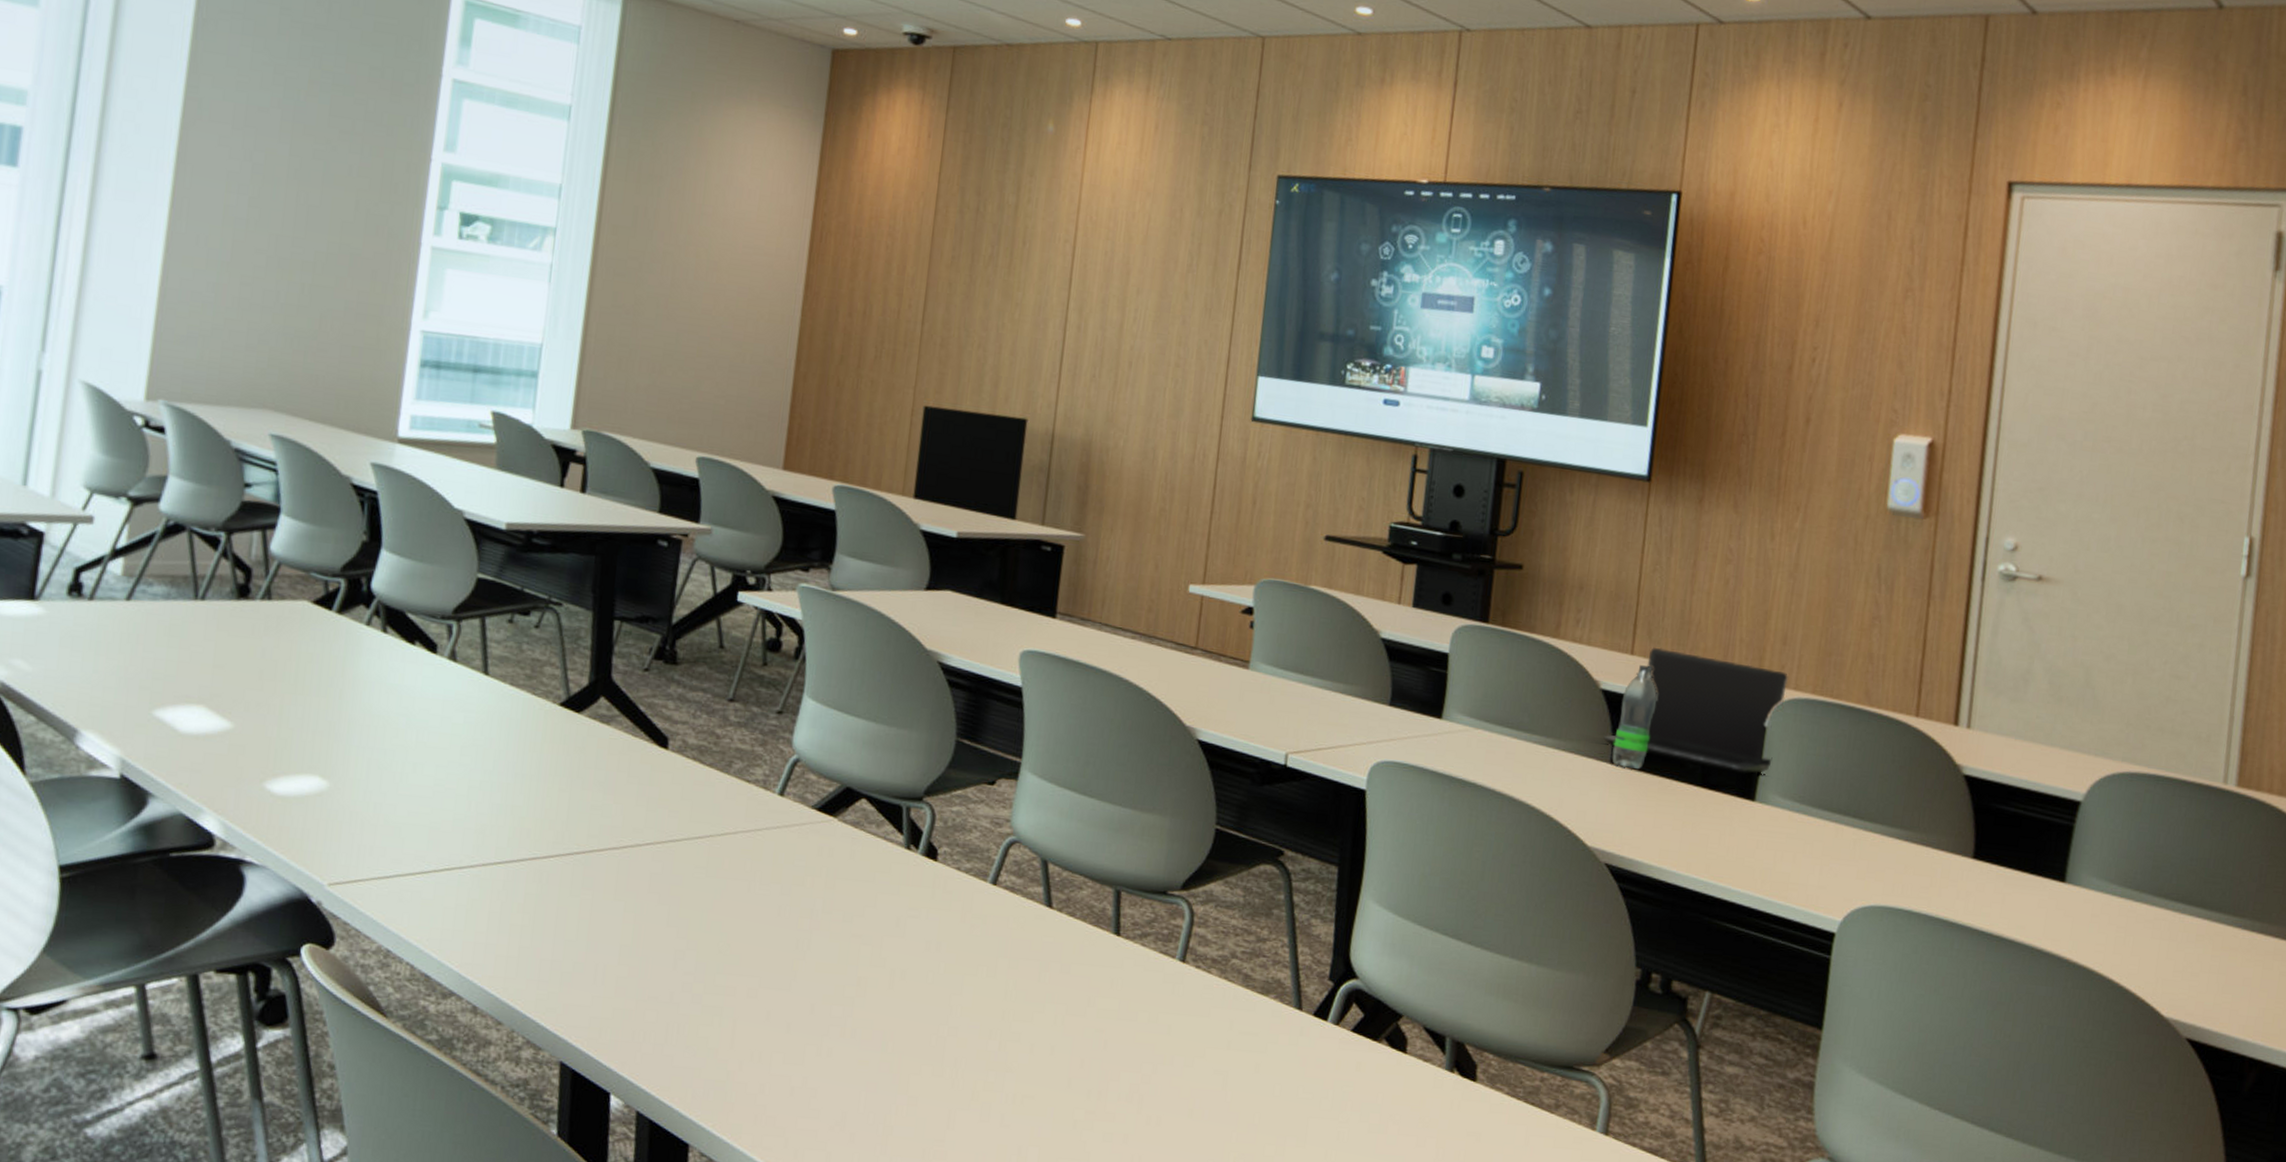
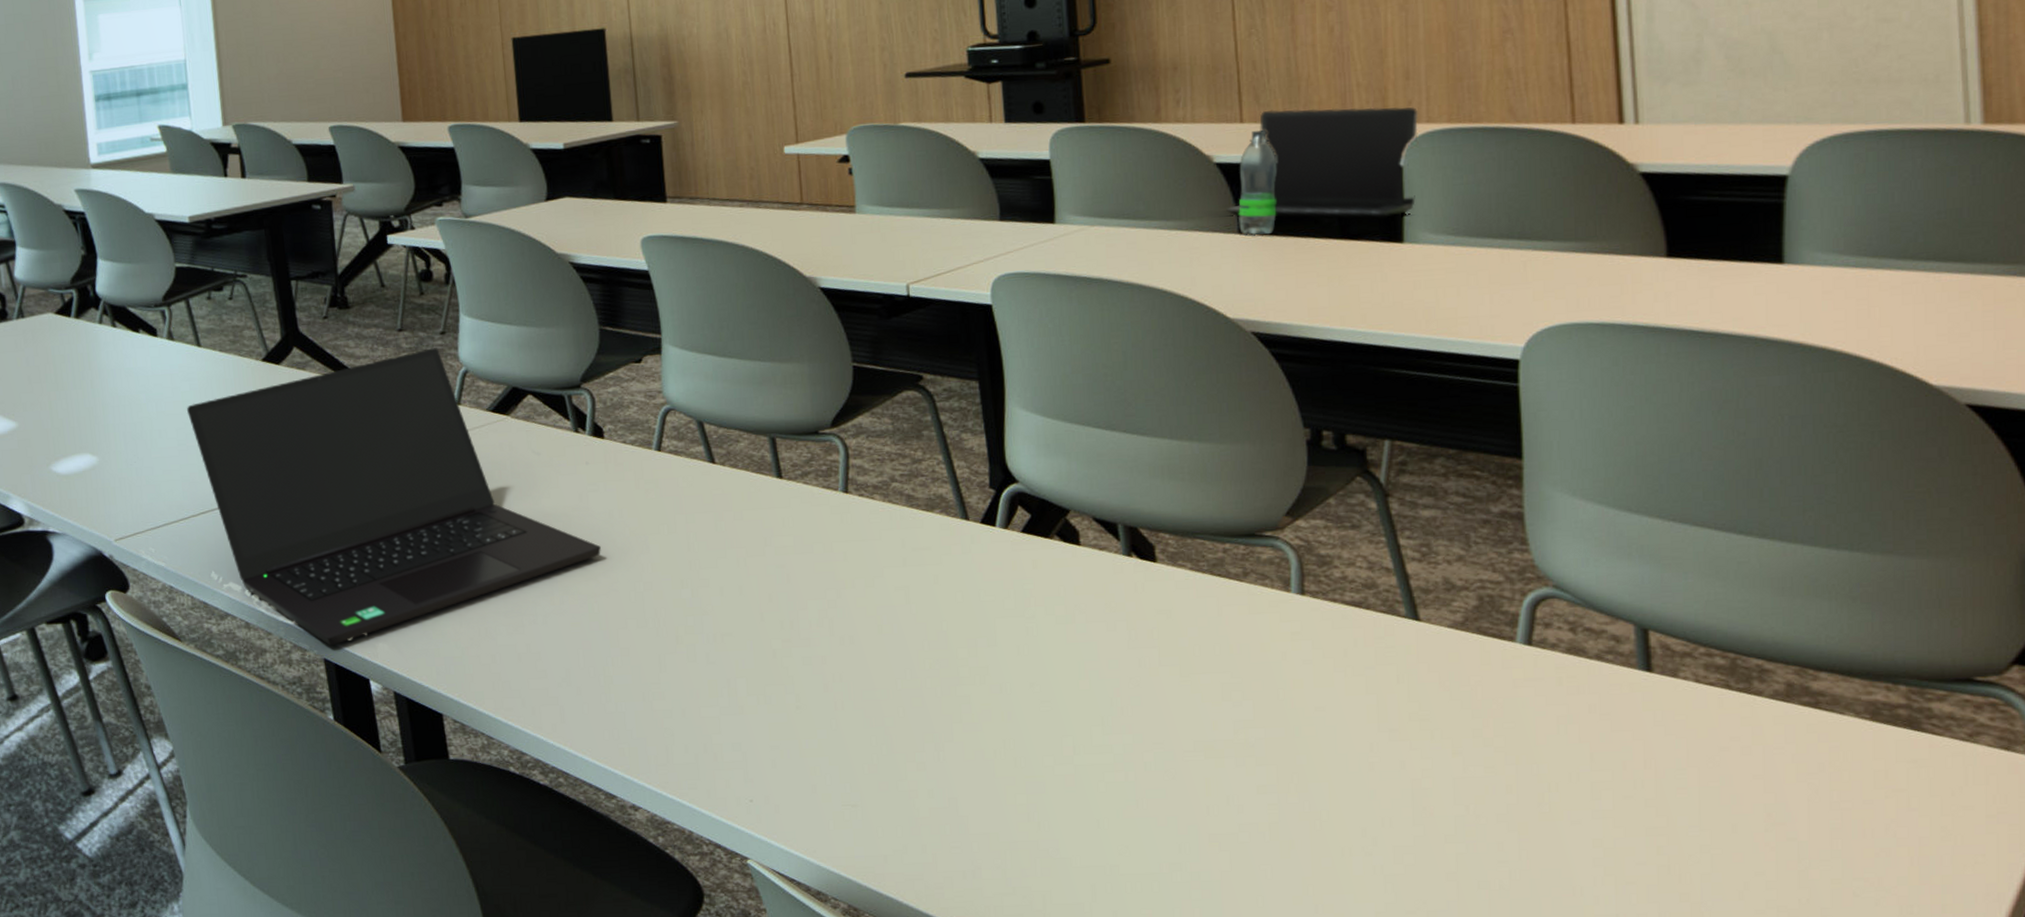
laptop: none [453,726,909,1048] -> present [186,348,601,646]

